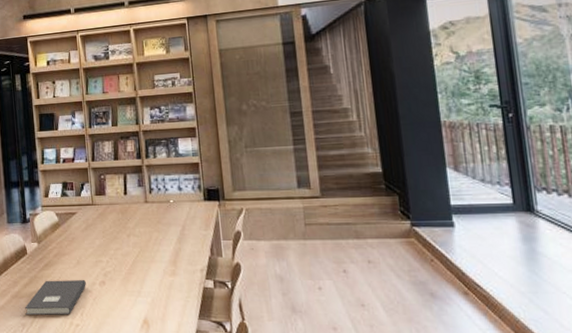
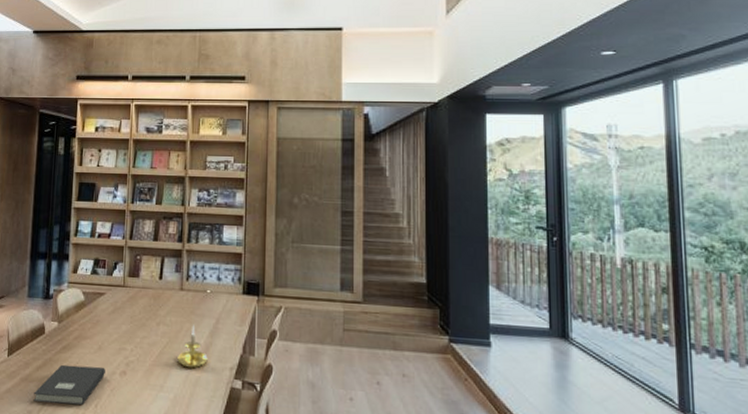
candle holder: none [150,234,179,273] -> present [177,325,208,369]

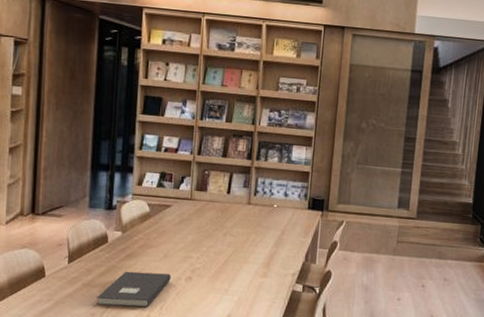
candle holder: present [177,325,208,369] -> none [242,236,272,274]

